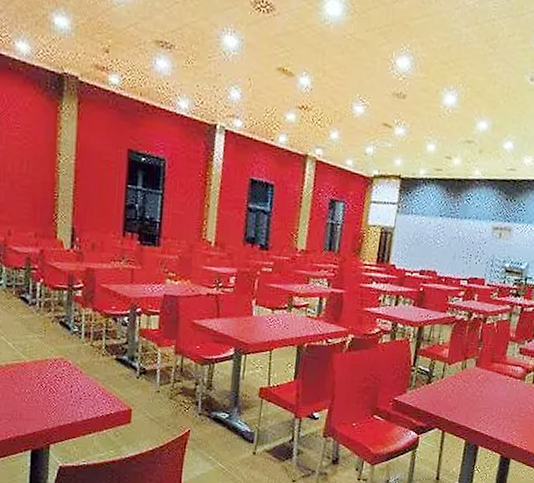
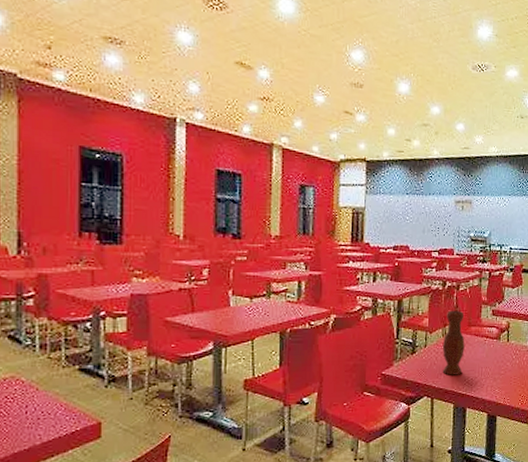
vase: none [457,343,488,412] -> present [442,310,465,375]

